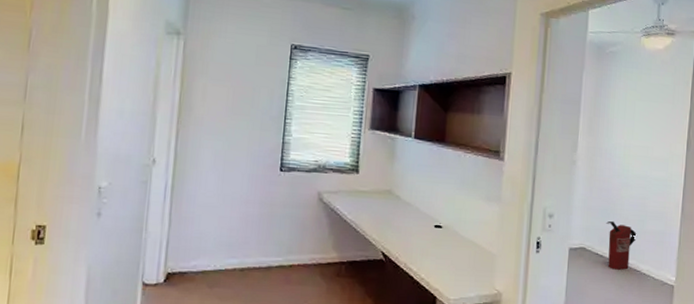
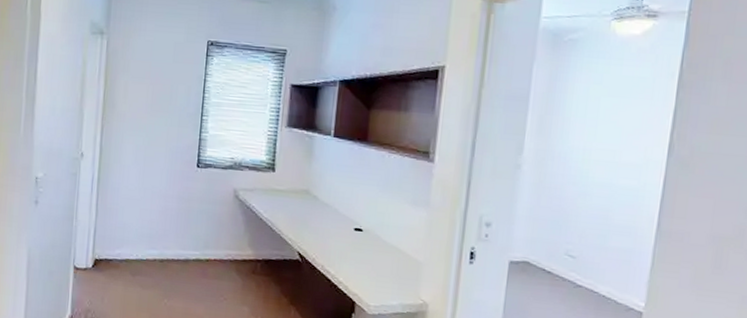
fire extinguisher: present [606,220,637,270] -> none [556,233,596,290]

